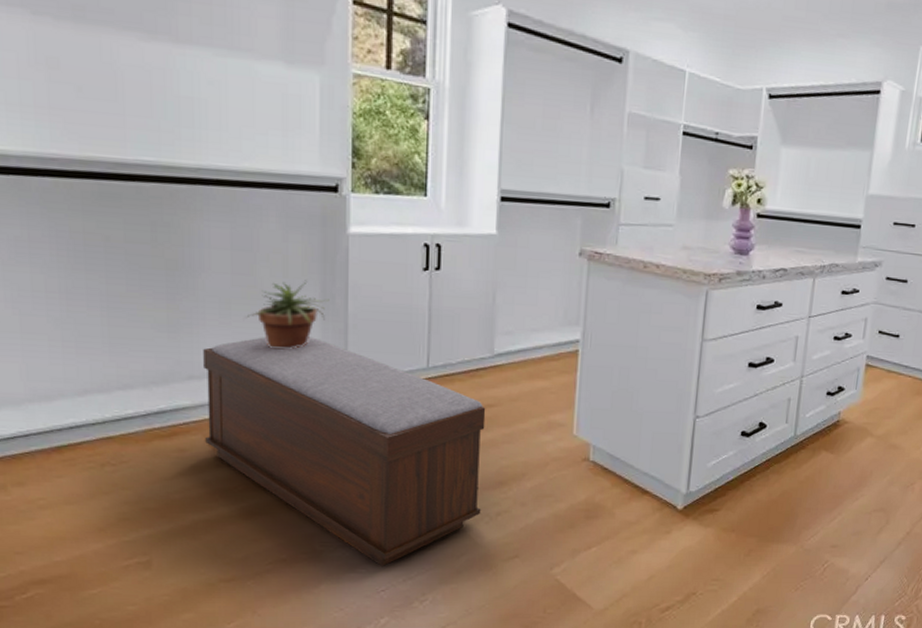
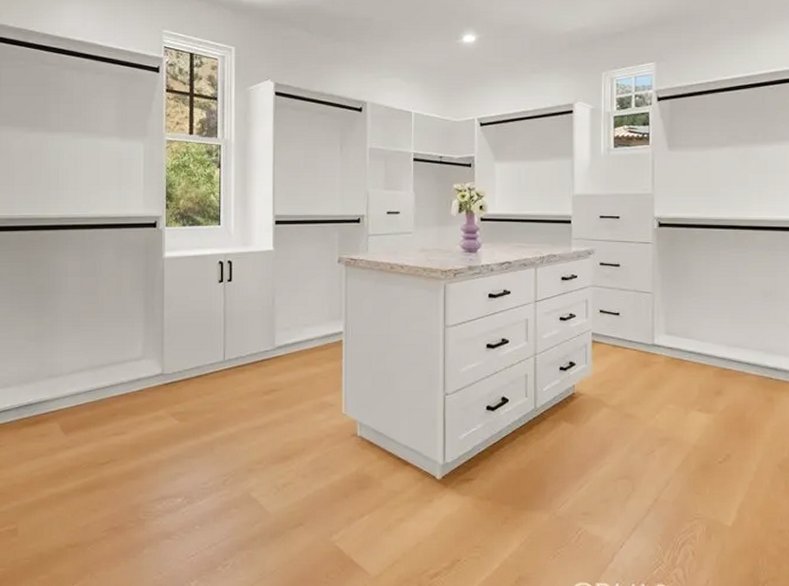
bench: present [203,335,486,566] -> none [60,339,271,533]
potted plant: present [247,280,330,349] -> none [92,295,150,350]

